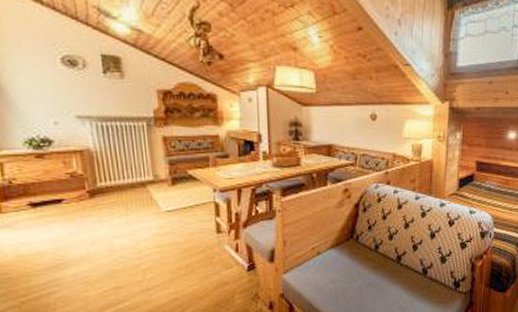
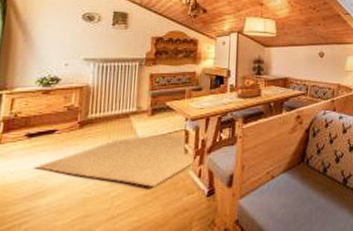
rug: none [50,206,232,262] -> present [36,134,196,188]

